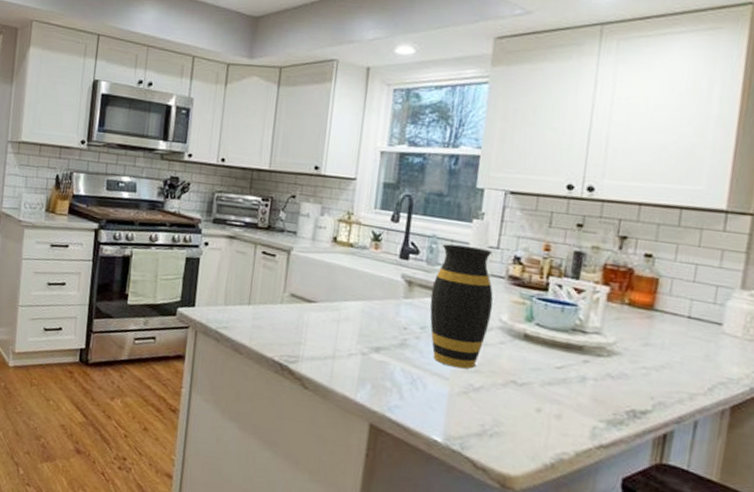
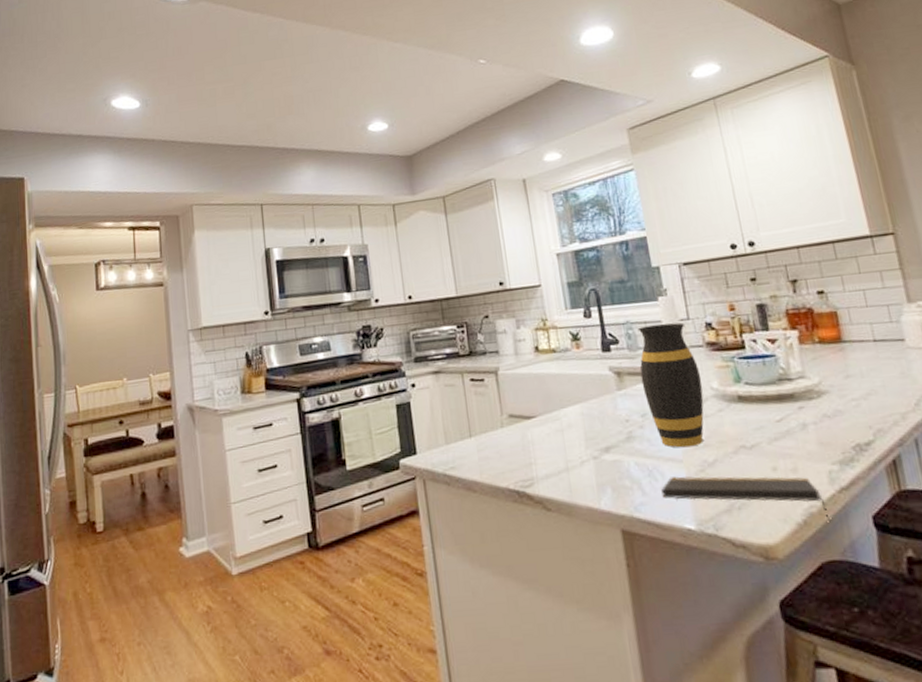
notepad: none [418,390,578,472] -> present [661,476,831,522]

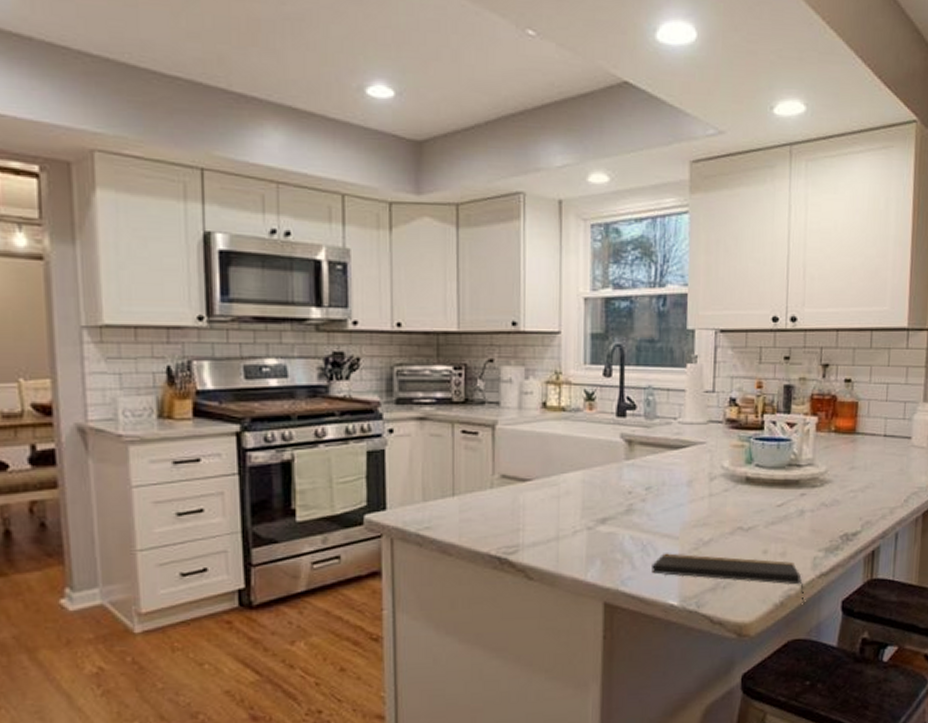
vase: present [637,322,704,448] -> none [652,394,714,525]

